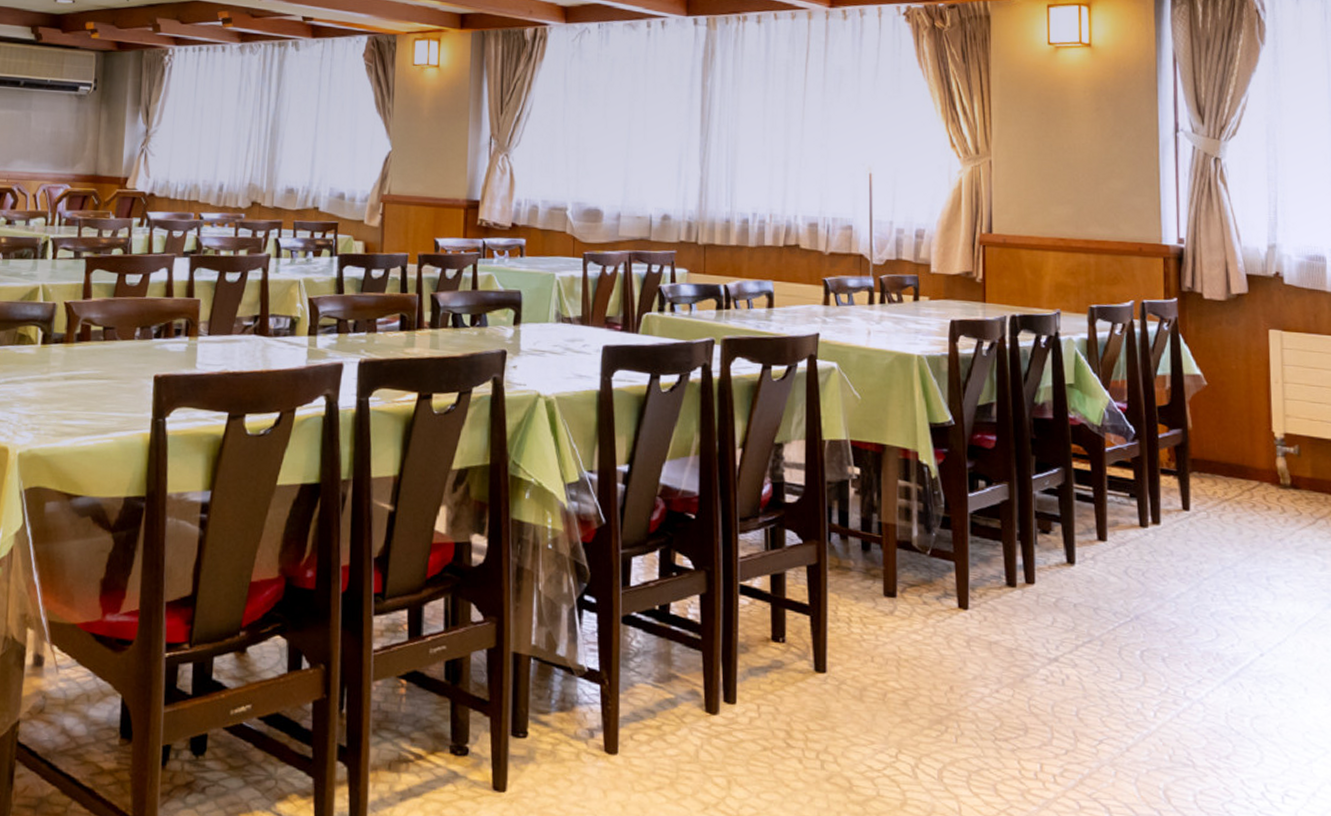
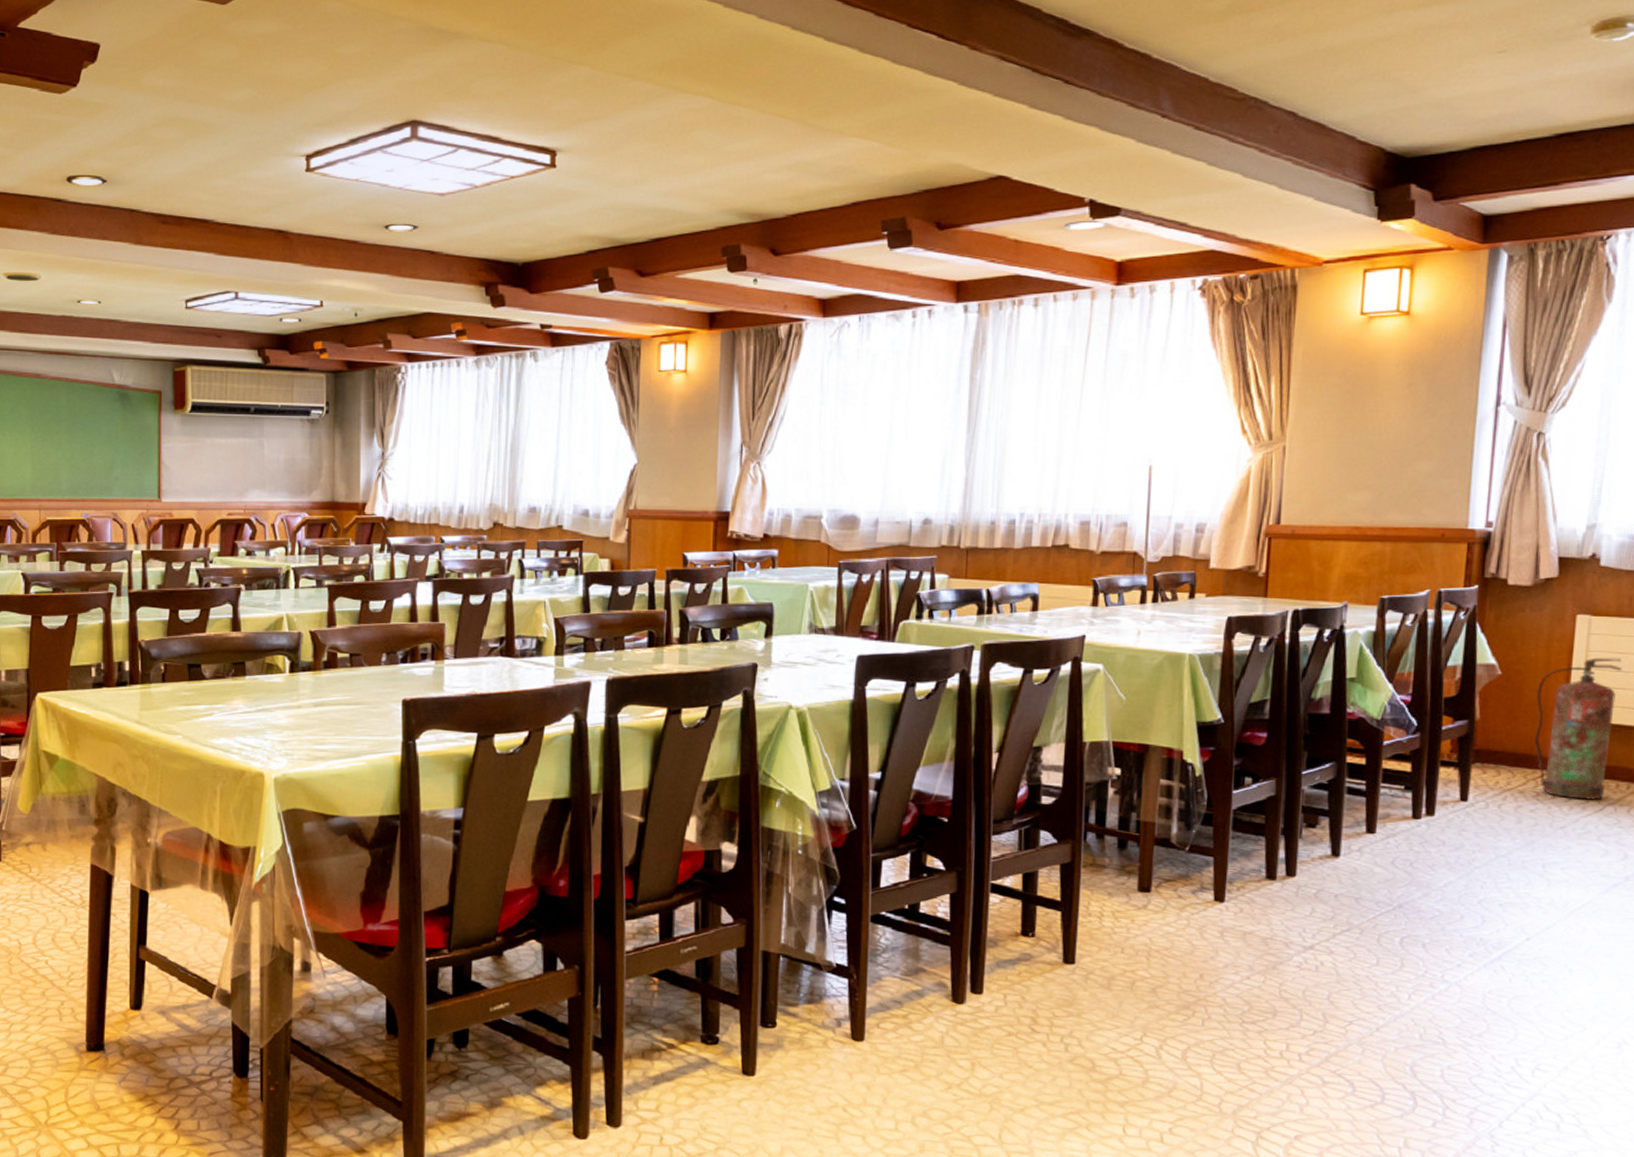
fire extinguisher: none [1241,371,1316,513] -> present [1535,657,1622,800]

